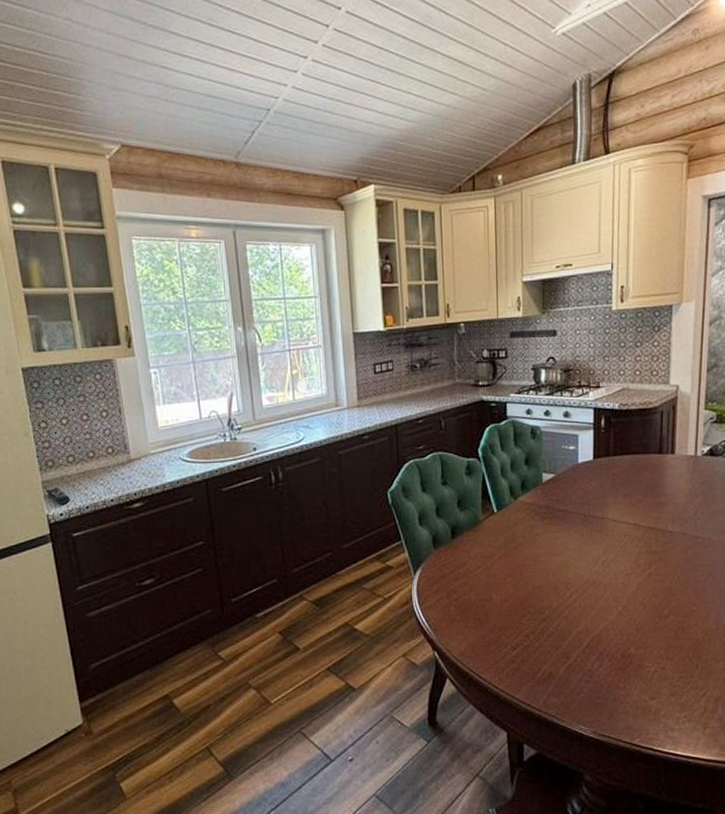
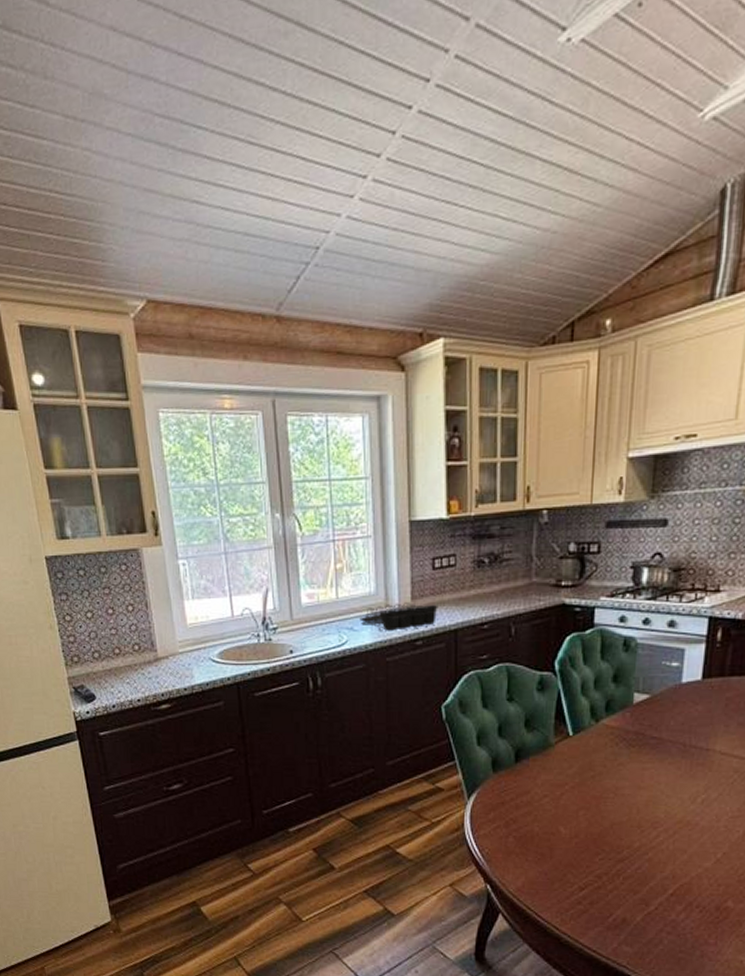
dish rack: none [314,402,381,428] -> present [359,603,438,631]

